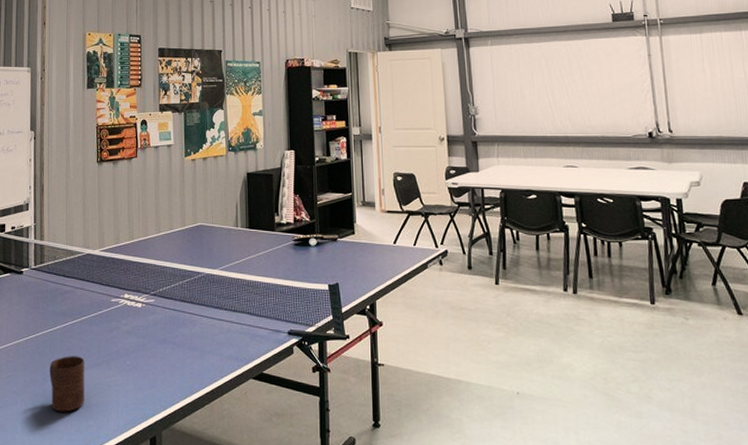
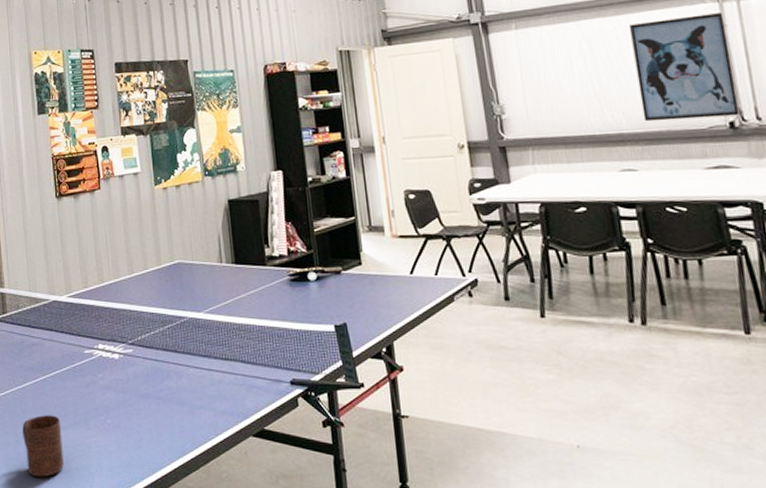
wall art: none [579,45,657,128] -> present [630,13,740,122]

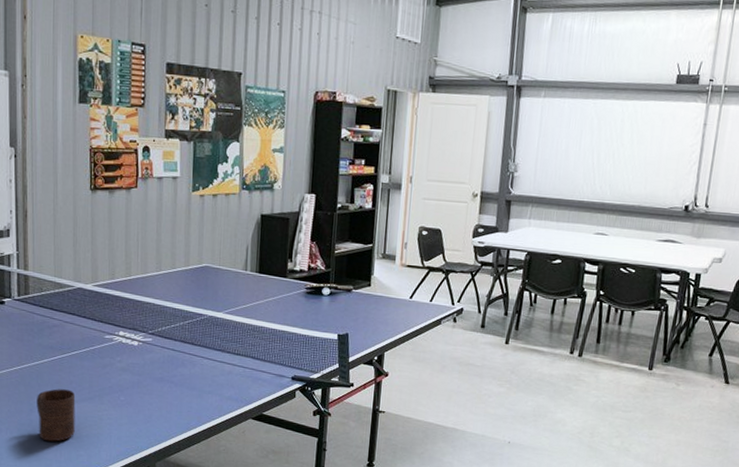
wall art: present [630,13,740,122] -> none [624,110,707,201]

